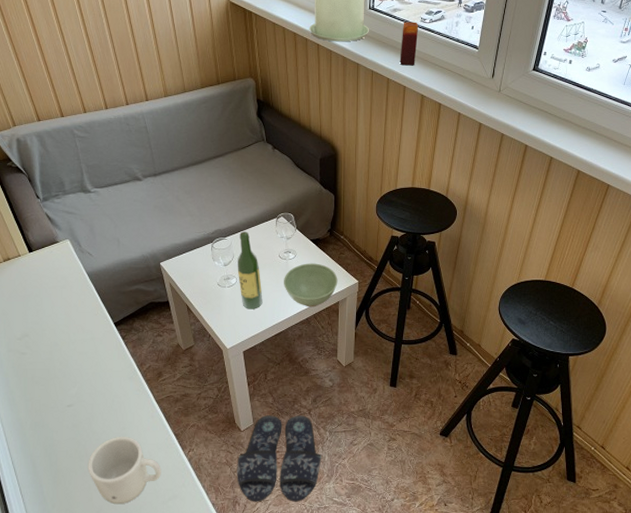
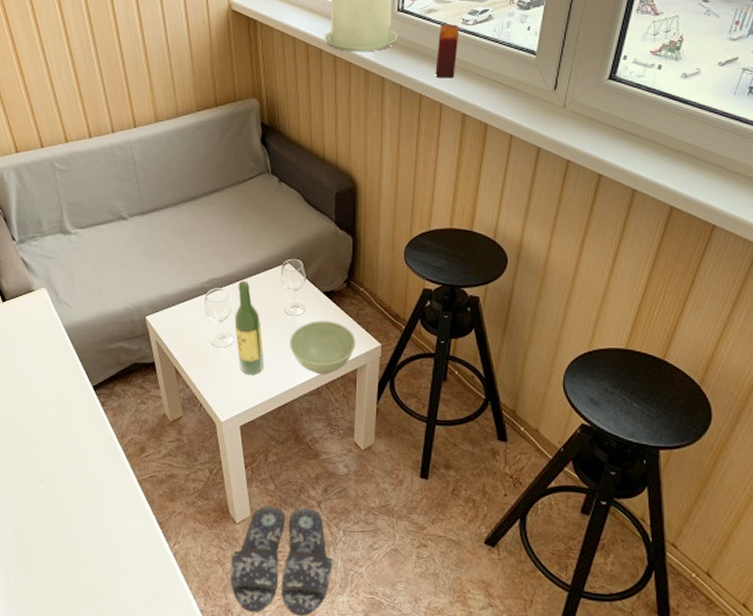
mug: present [88,436,161,505] -> none [59,520,142,603]

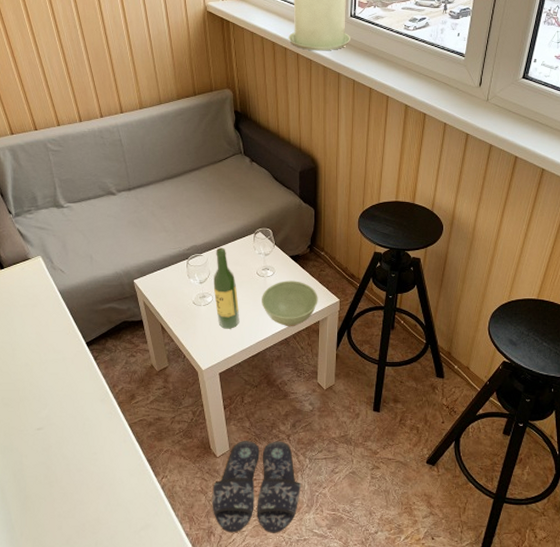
candle: present [435,24,460,78] -> none [382,29,402,75]

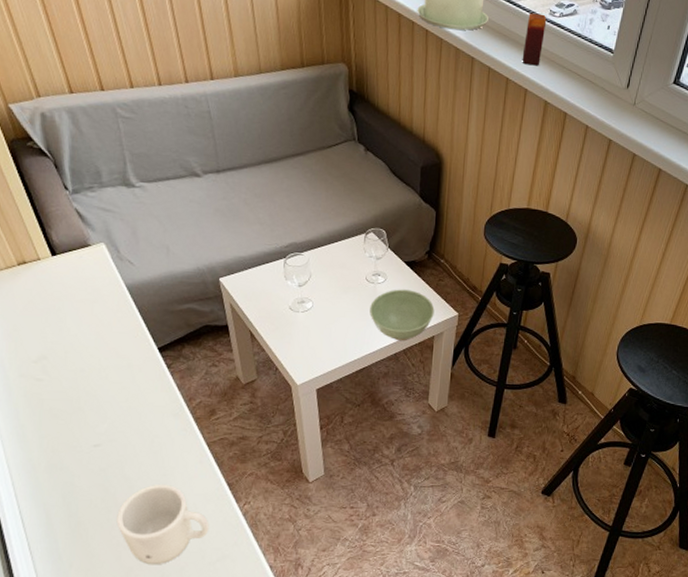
mug: none [57,461,134,534] -> present [116,484,209,565]
slippers: present [212,441,301,533] -> none [301,465,403,566]
wine bottle: present [213,247,240,329] -> none [314,247,344,340]
candle: none [382,29,402,75] -> present [522,12,547,66]

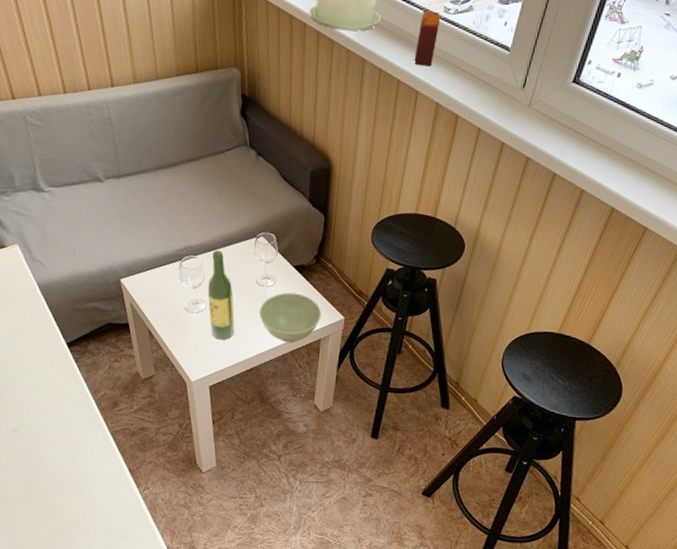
mug: present [116,484,209,565] -> none [33,467,113,539]
wine bottle: none [314,247,344,340] -> present [207,250,235,340]

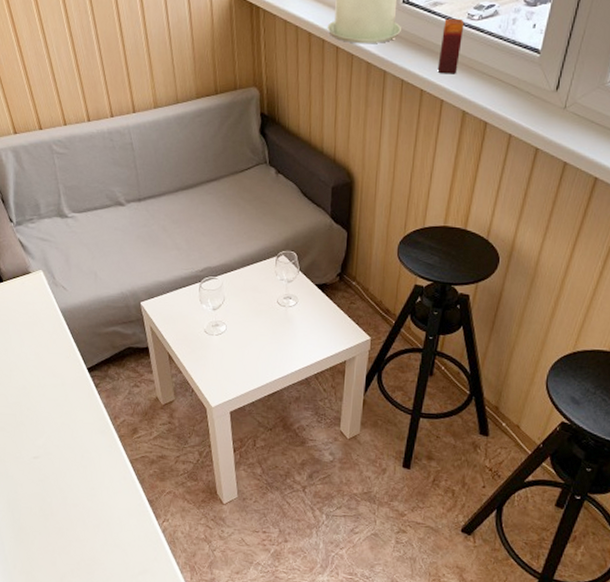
wine bottle: present [207,250,235,340] -> none [227,270,256,363]
bowl: present [259,292,322,343] -> none [281,312,346,366]

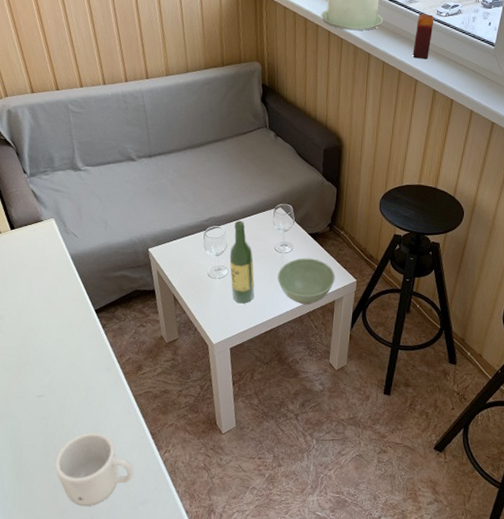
mug: none [52,496,132,573] -> present [54,432,134,507]
wine bottle: none [227,270,256,363] -> present [229,220,255,304]
bowl: none [281,312,346,366] -> present [278,258,335,305]

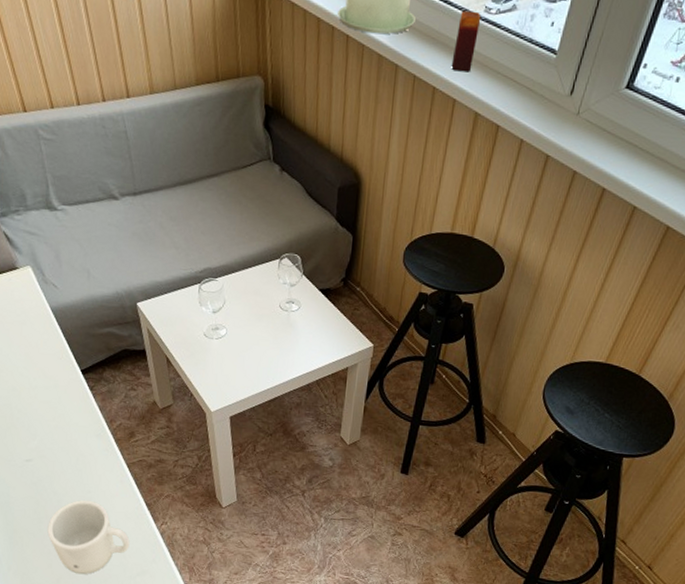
wine bottle: present [229,220,255,304] -> none [228,272,257,368]
bowl: present [278,258,335,305] -> none [283,317,349,372]

